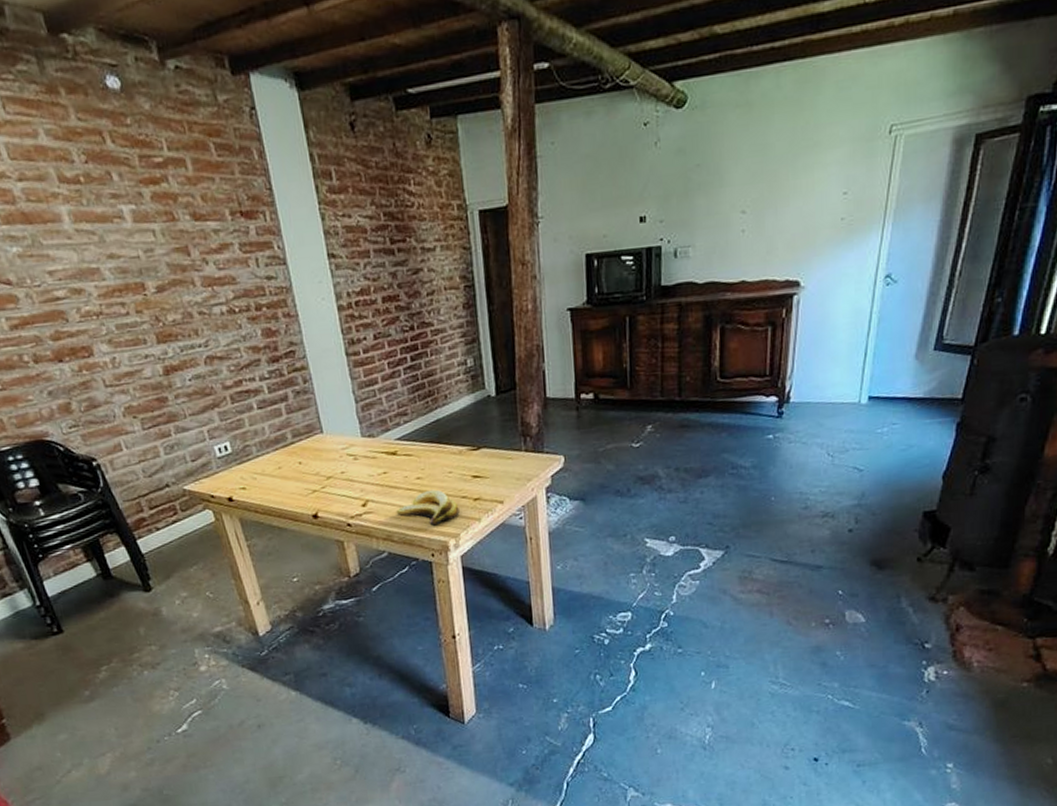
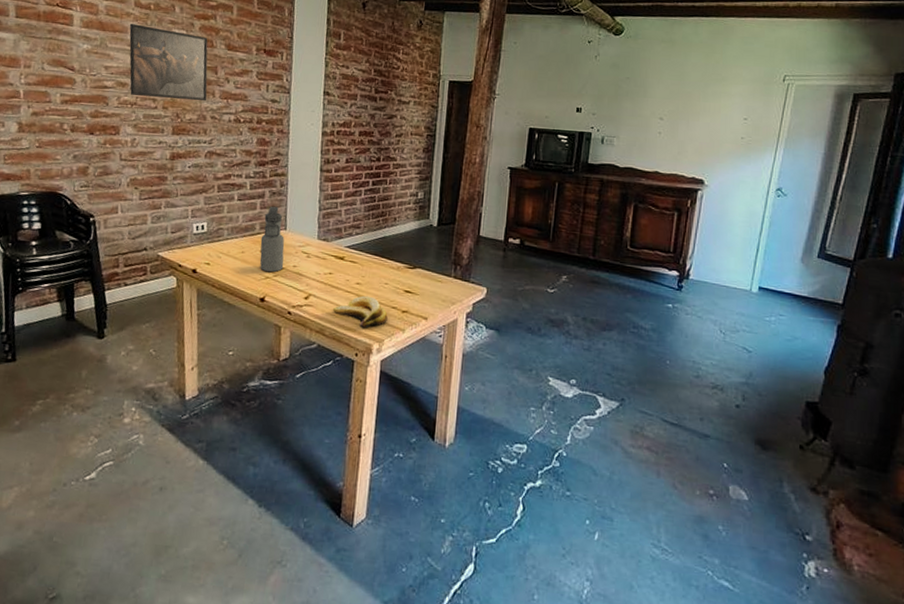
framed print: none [60,206,187,303] -> present [129,24,208,102]
water bottle: none [294,407,331,485] -> present [259,206,285,273]

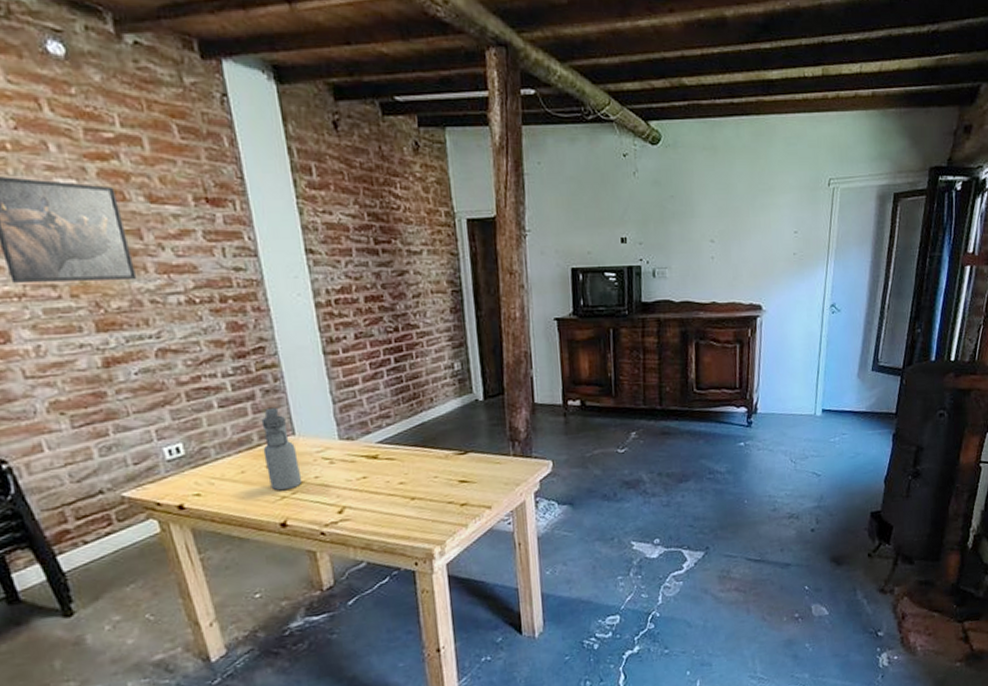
banana: present [332,295,388,328] -> none [376,495,445,533]

